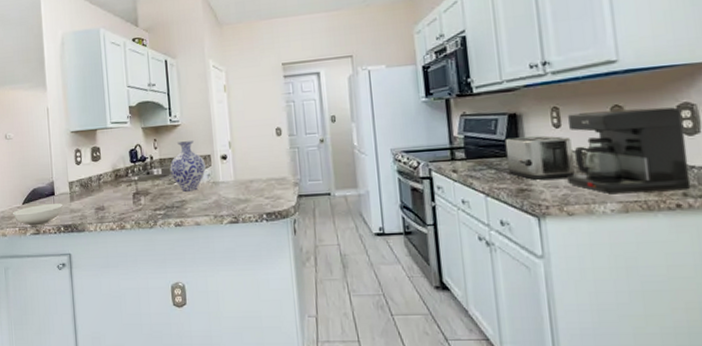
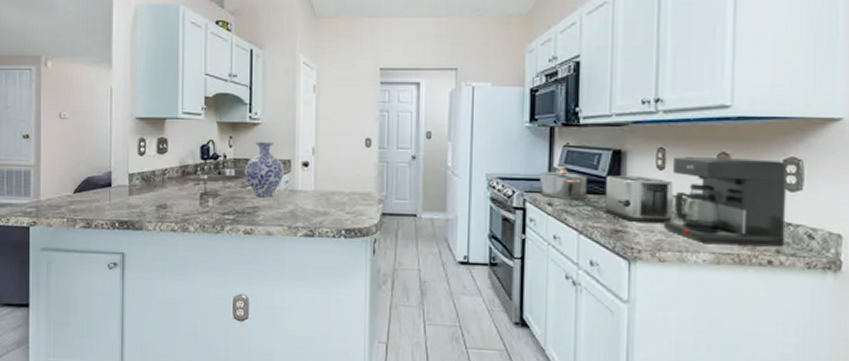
bowl: present [12,203,64,226] -> none [61,196,121,219]
cooking pot: none [441,134,490,166] -> present [539,166,589,200]

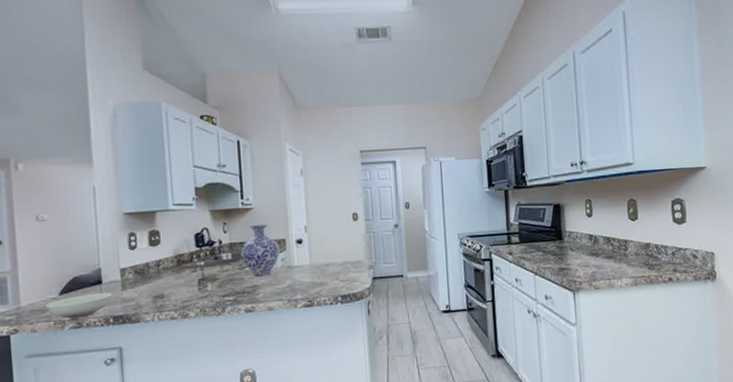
bowl: none [61,196,121,219] -> present [45,292,113,319]
cooking pot: present [539,166,589,200] -> none [500,221,538,249]
toaster: present [604,175,673,223] -> none [550,223,601,261]
coffee maker: present [664,157,788,246] -> none [595,202,679,271]

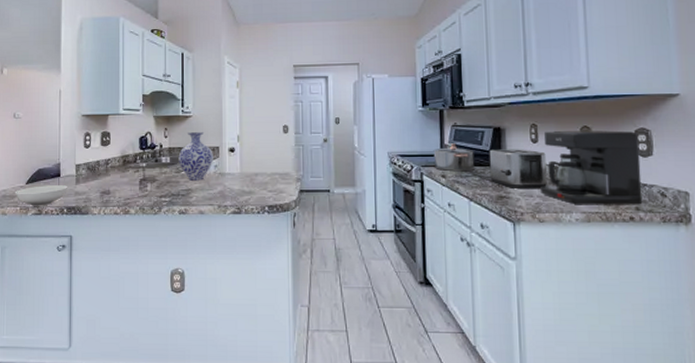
cooking pot: none [500,221,538,249] -> present [433,143,475,172]
toaster: none [550,223,601,261] -> present [489,149,547,188]
coffee maker: none [595,202,679,271] -> present [540,130,643,204]

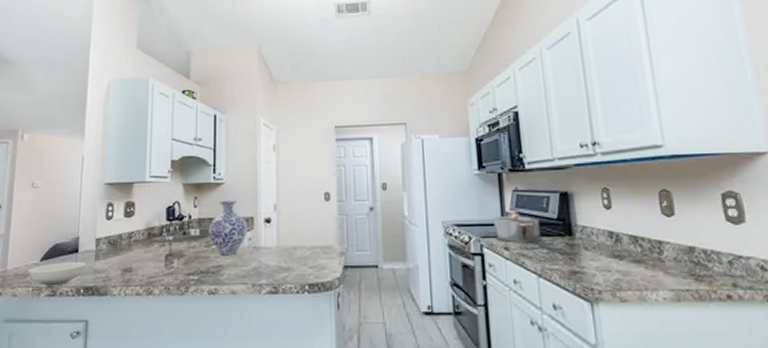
toaster: present [489,149,547,188] -> none [556,216,626,262]
coffee maker: present [540,130,643,204] -> none [618,194,740,280]

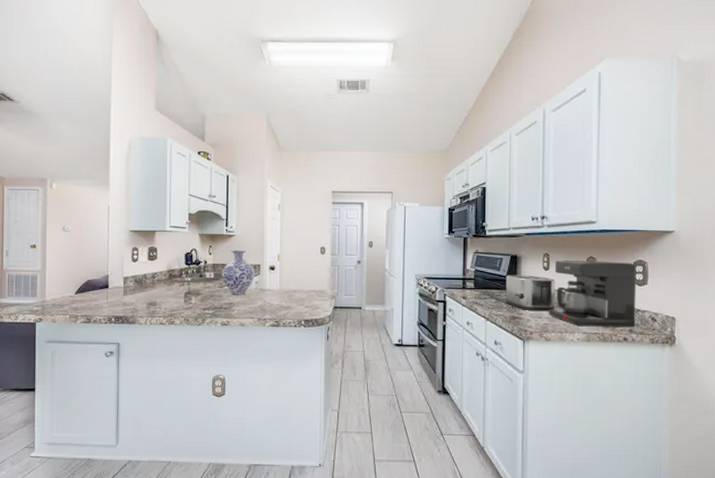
bowl: present [27,262,87,286] -> none [64,296,116,315]
cooking pot: present [493,211,542,243] -> none [456,268,494,294]
toaster: none [556,216,626,262] -> present [505,275,555,311]
coffee maker: none [618,194,740,280] -> present [549,260,637,327]

